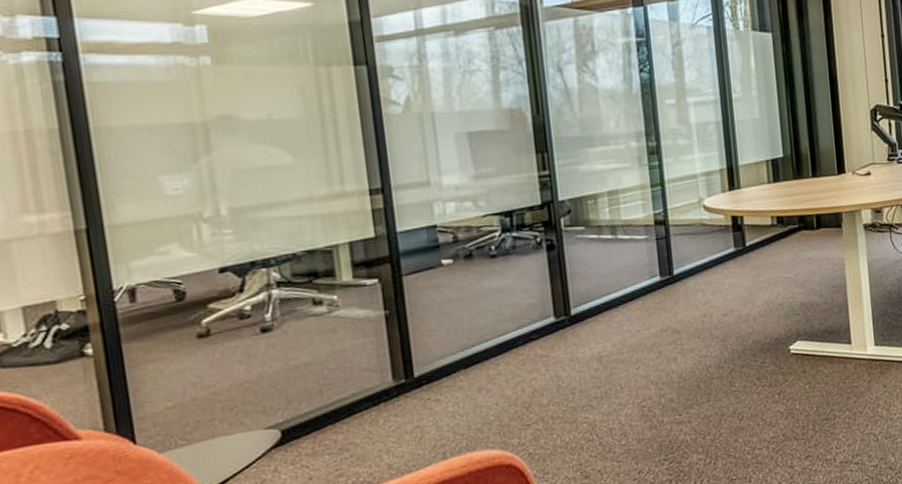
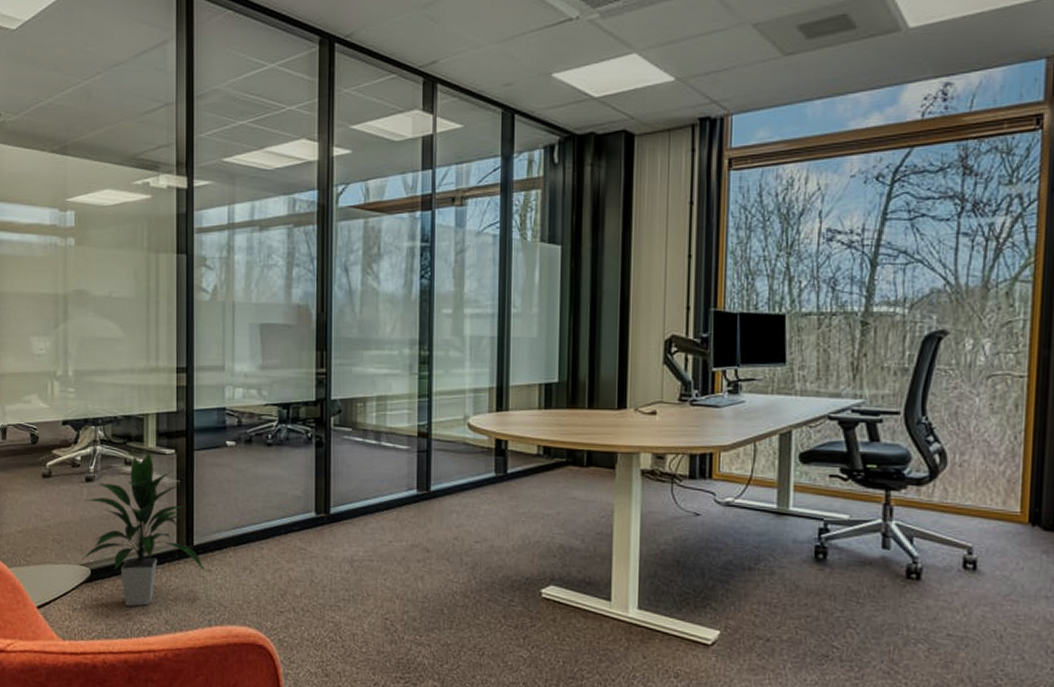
indoor plant: none [262,286,431,461] -> present [82,452,205,607]

